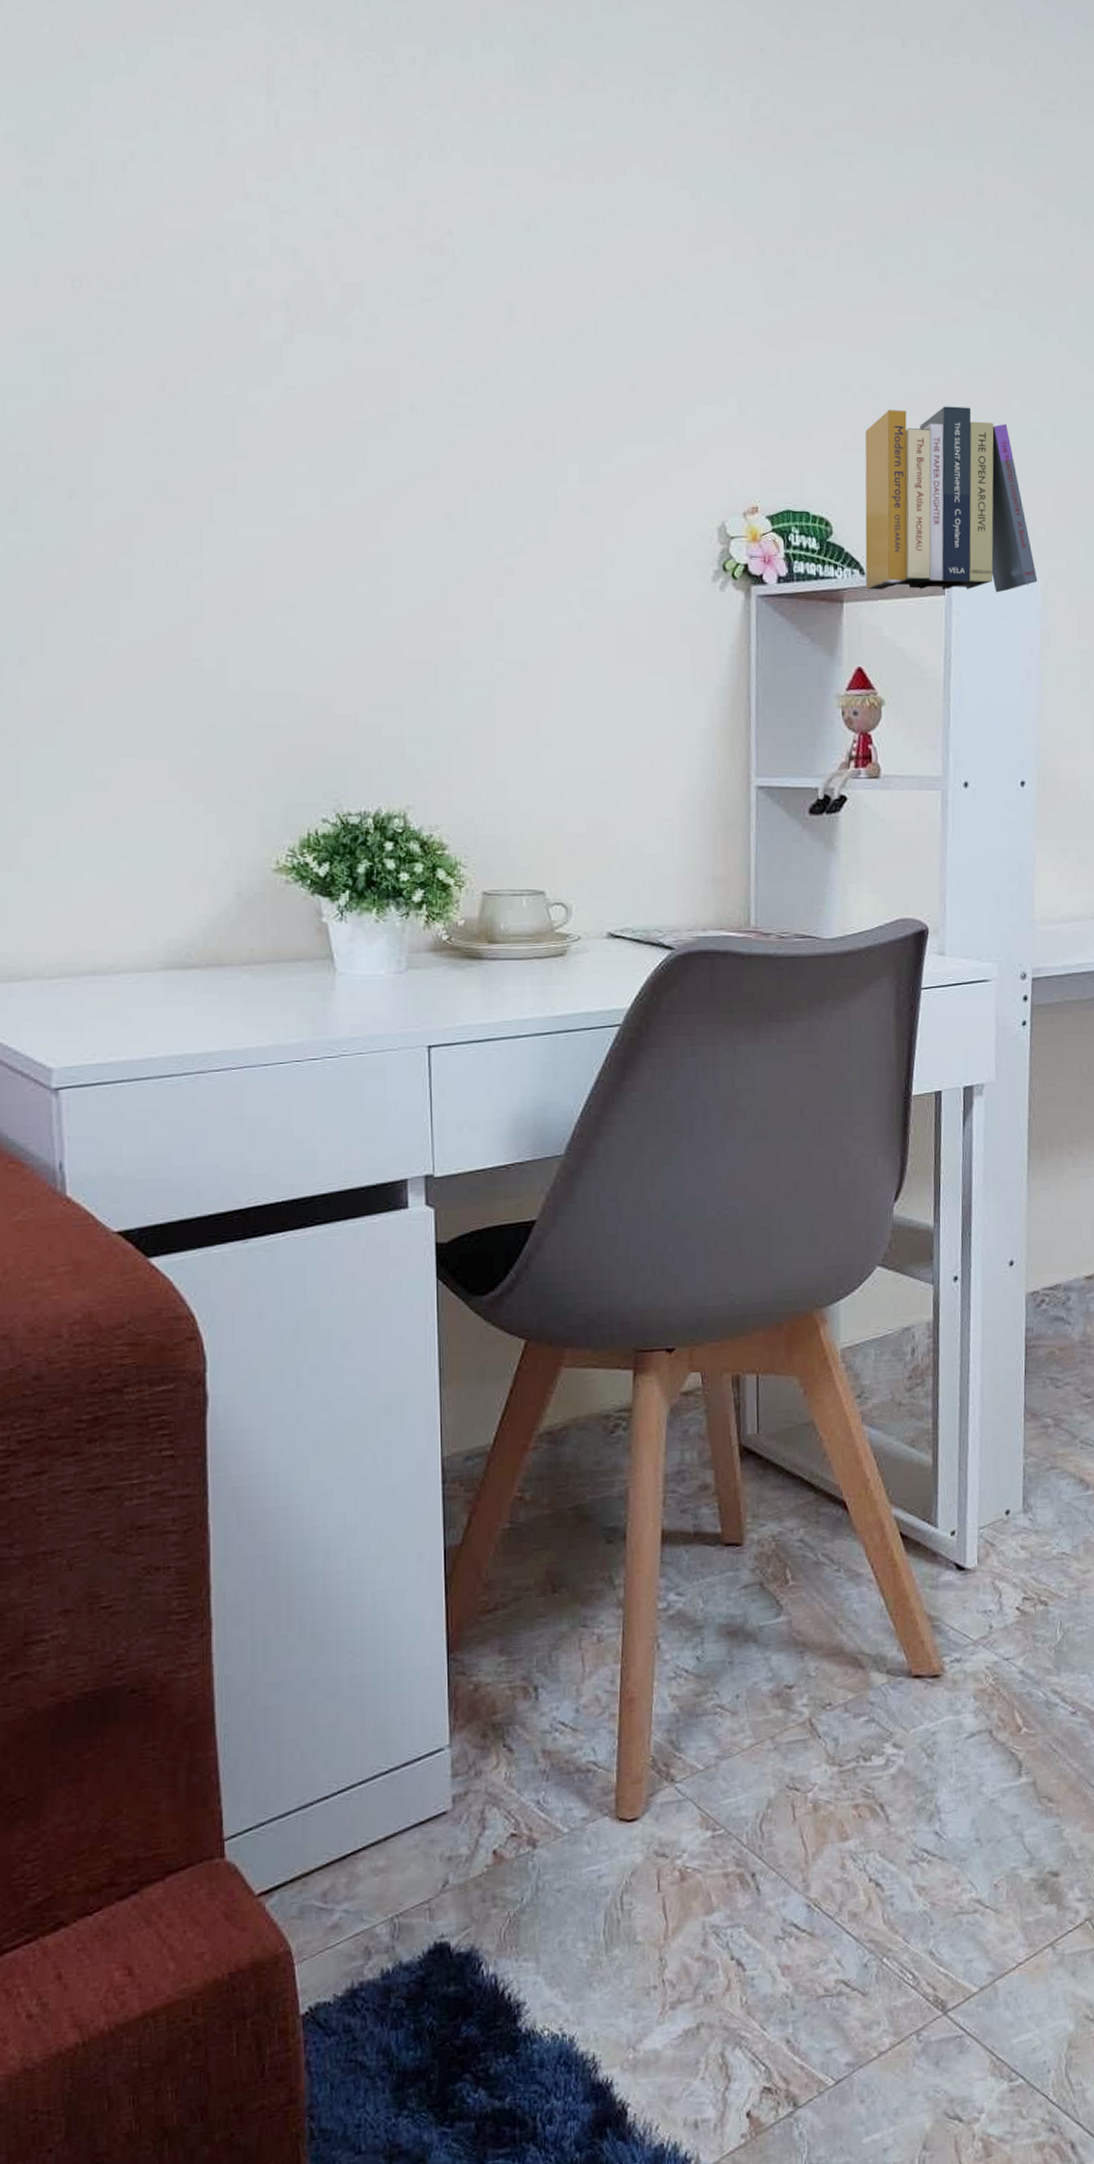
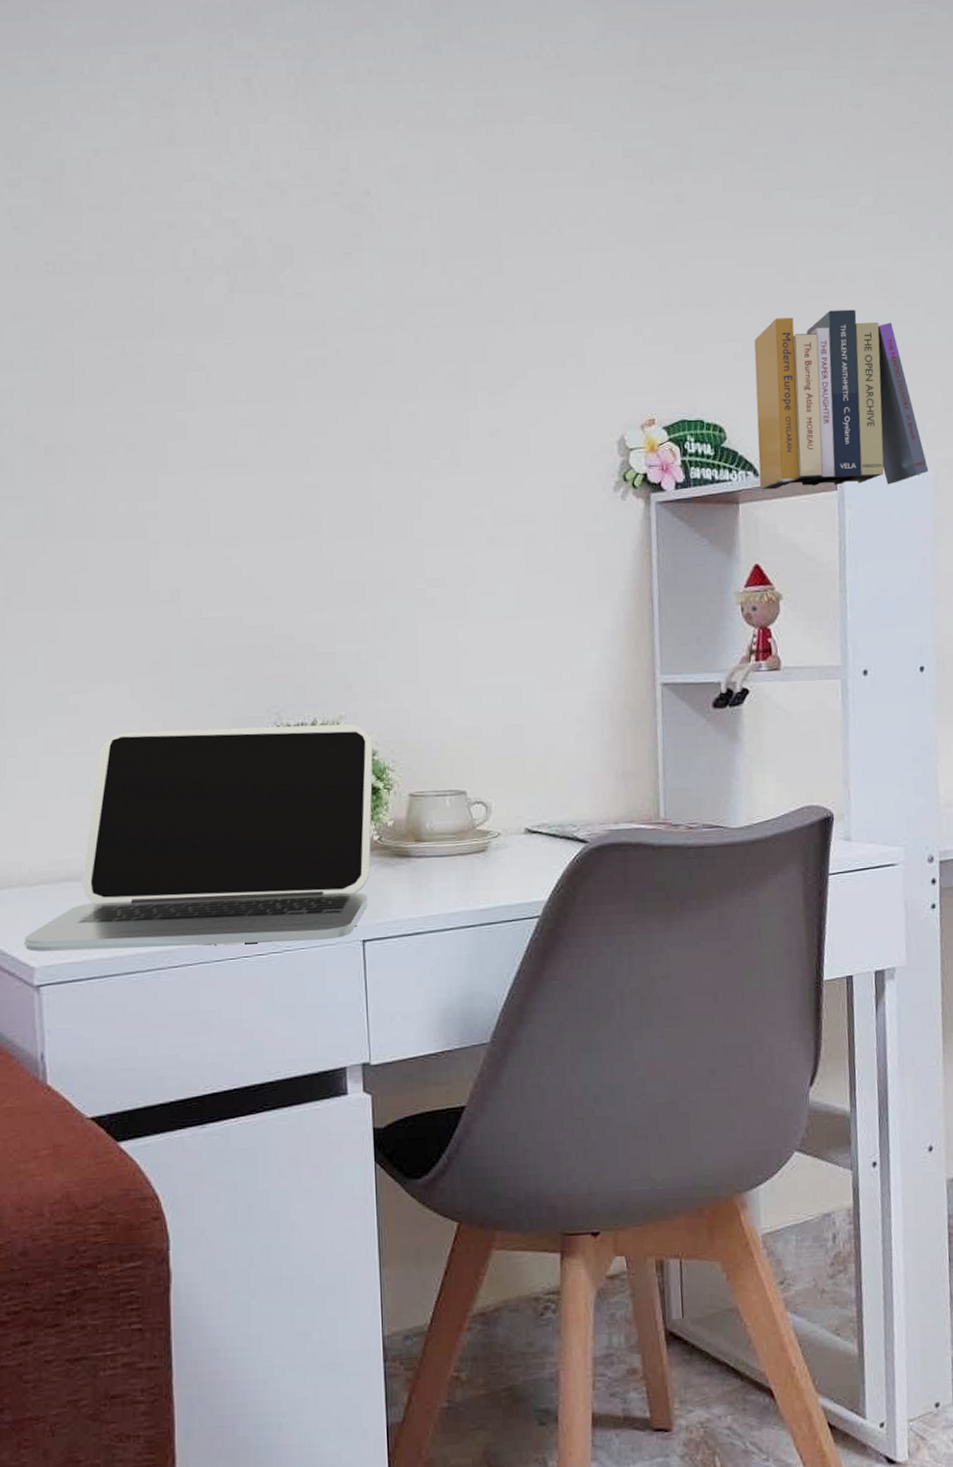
laptop: none [41,812,444,1052] -> present [25,723,373,952]

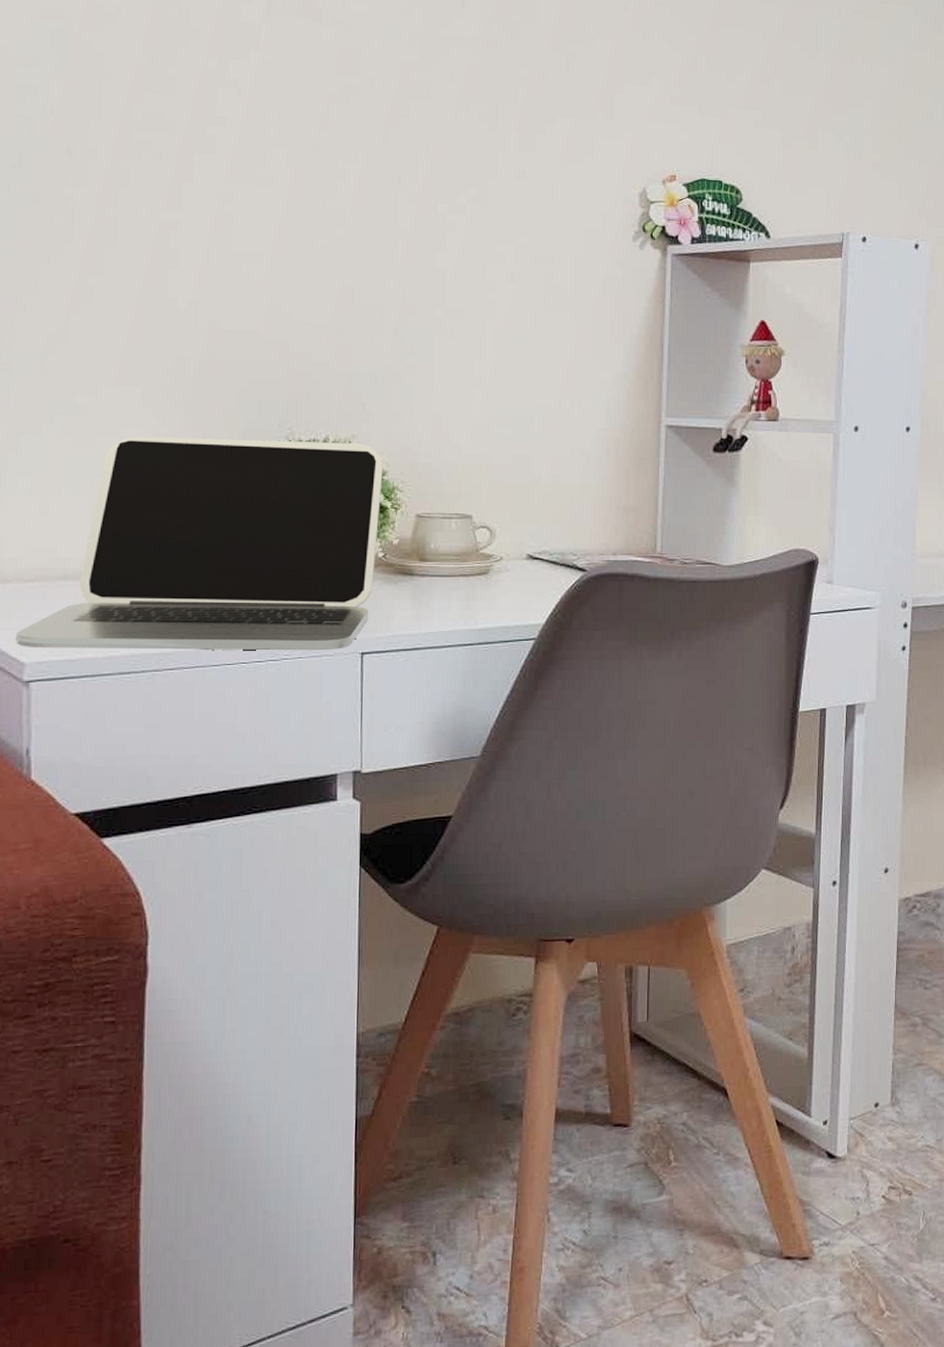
books: present [754,309,929,490] -> none [770,89,926,257]

